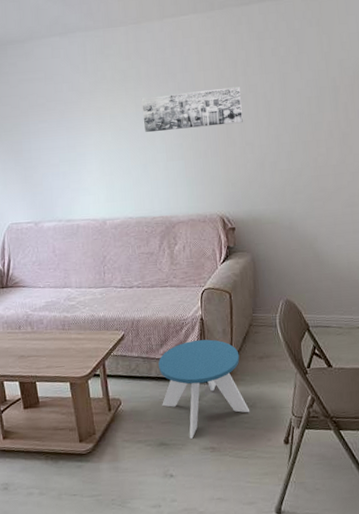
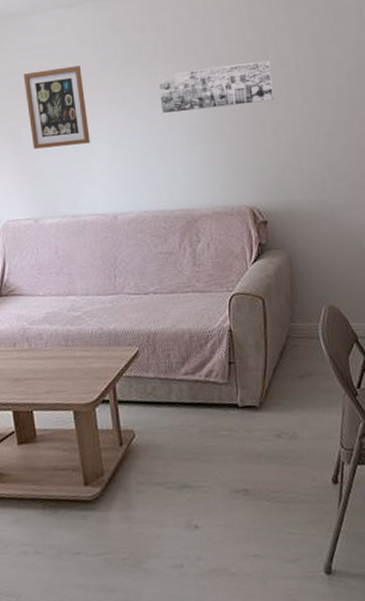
wall art: none [22,88,82,162] -> present [23,65,90,149]
side table: present [158,339,250,439] -> none [179,355,291,479]

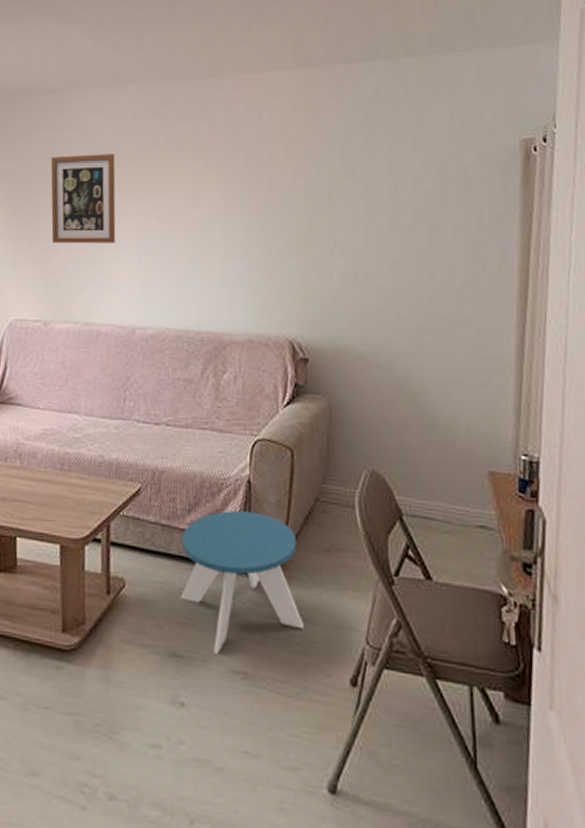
wall art: present [158,60,274,114] -> none [199,168,335,219]
side table: none [179,355,291,479] -> present [181,511,305,654]

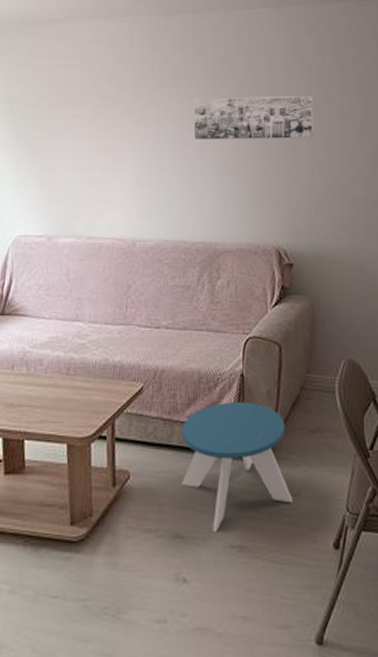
wall art: present [50,154,116,243] -> none [52,80,116,163]
wall art: none [199,168,335,219] -> present [193,95,314,140]

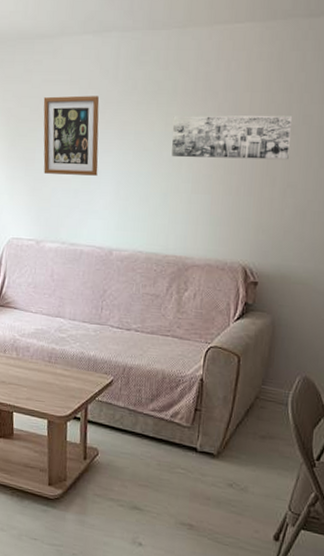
wall art: none [52,80,116,163] -> present [43,95,100,176]
side table: present [182,402,294,532] -> none [142,402,240,510]

